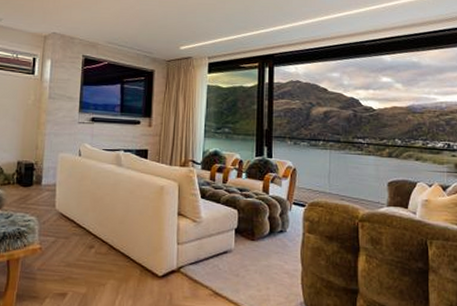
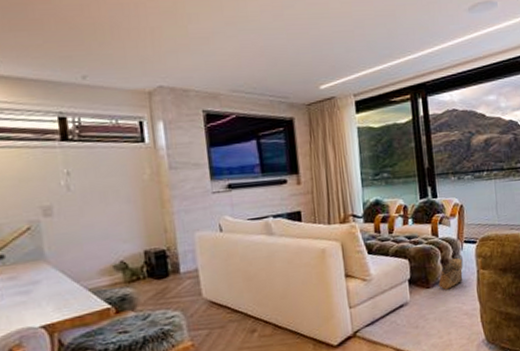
basket: none [263,208,290,246] -> present [438,251,463,290]

